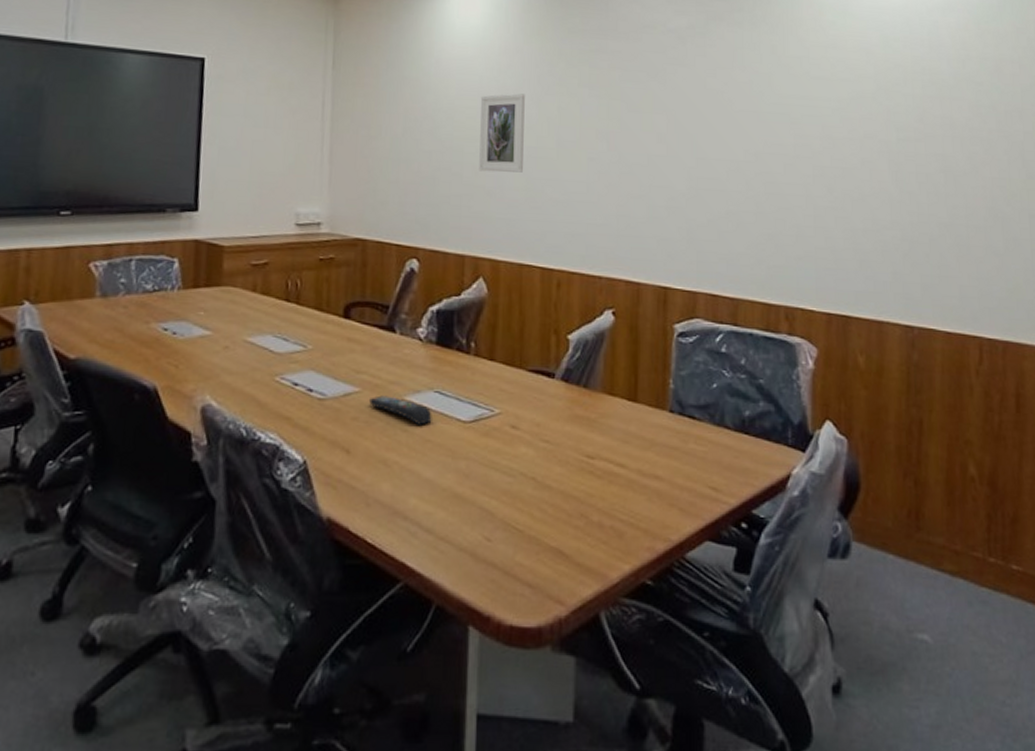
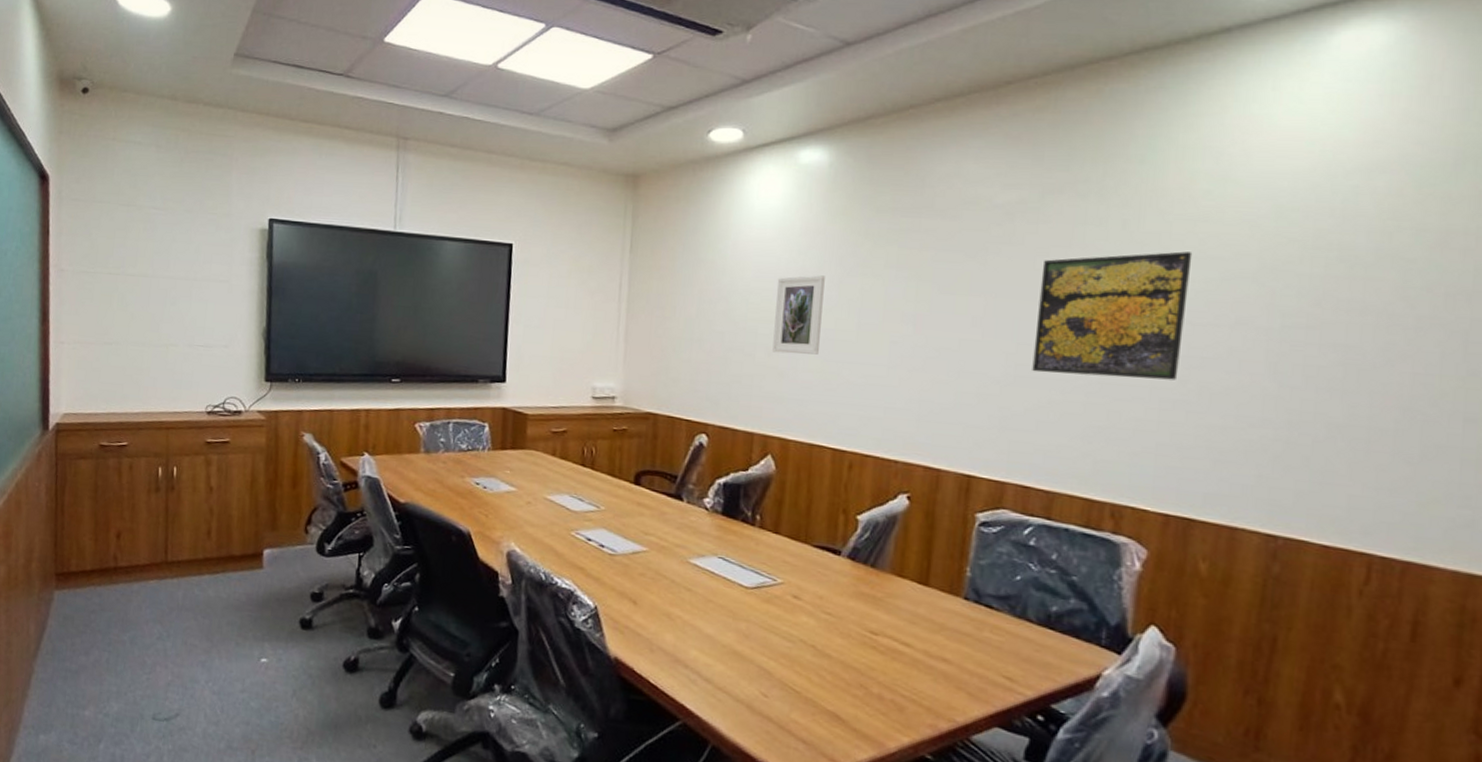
remote control: present [369,395,432,425] -> none [656,556,715,587]
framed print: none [711,74,827,189] -> present [1032,251,1193,380]

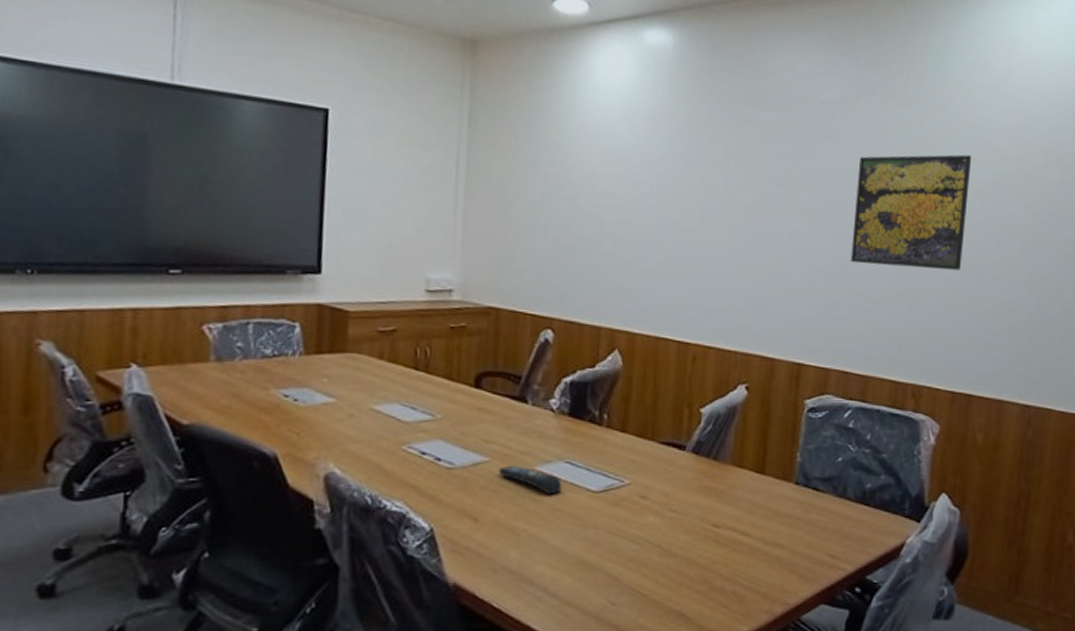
remote control: none [656,556,715,587] -> present [499,465,562,495]
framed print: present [772,275,825,355] -> none [619,161,670,244]

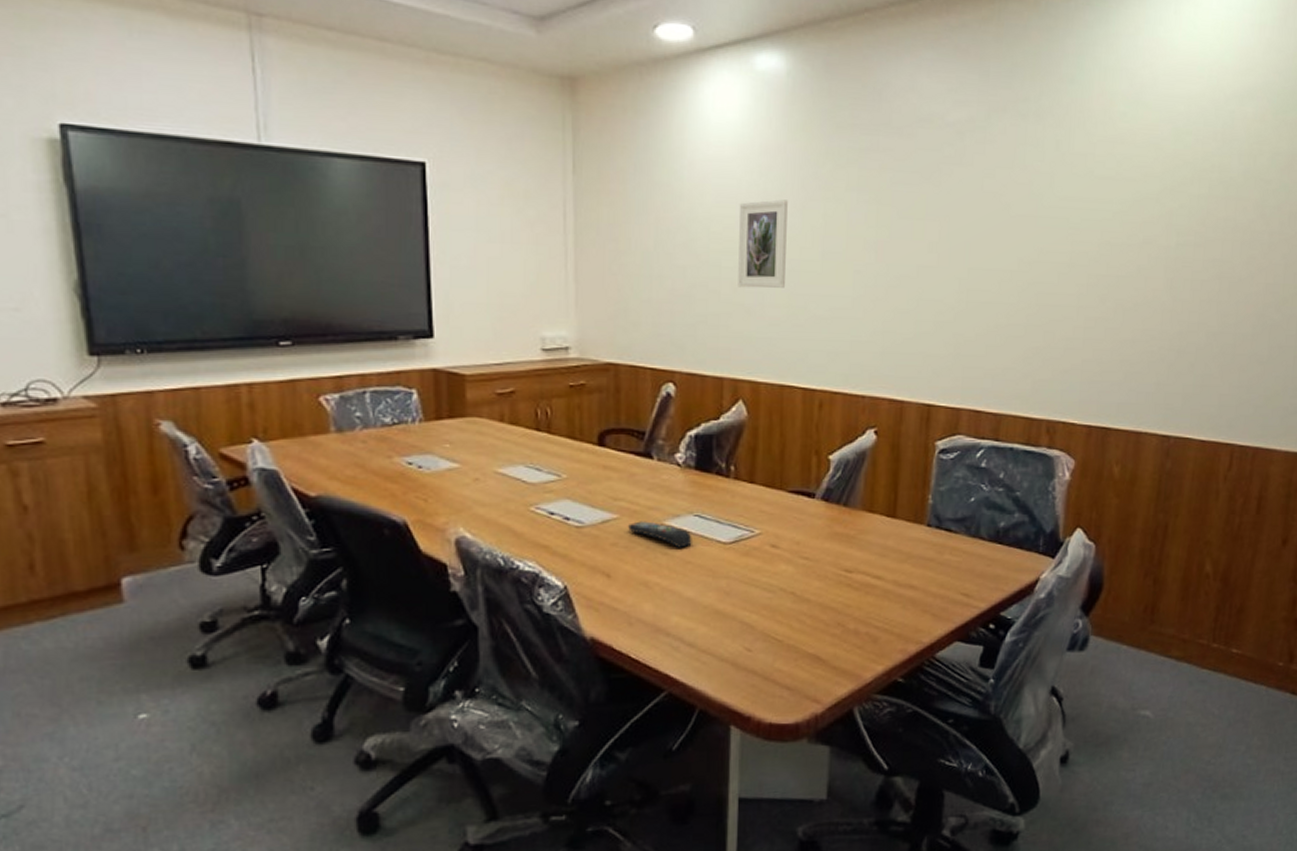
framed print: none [619,161,670,244] -> present [738,199,788,288]
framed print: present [851,154,972,271] -> none [982,173,1112,299]

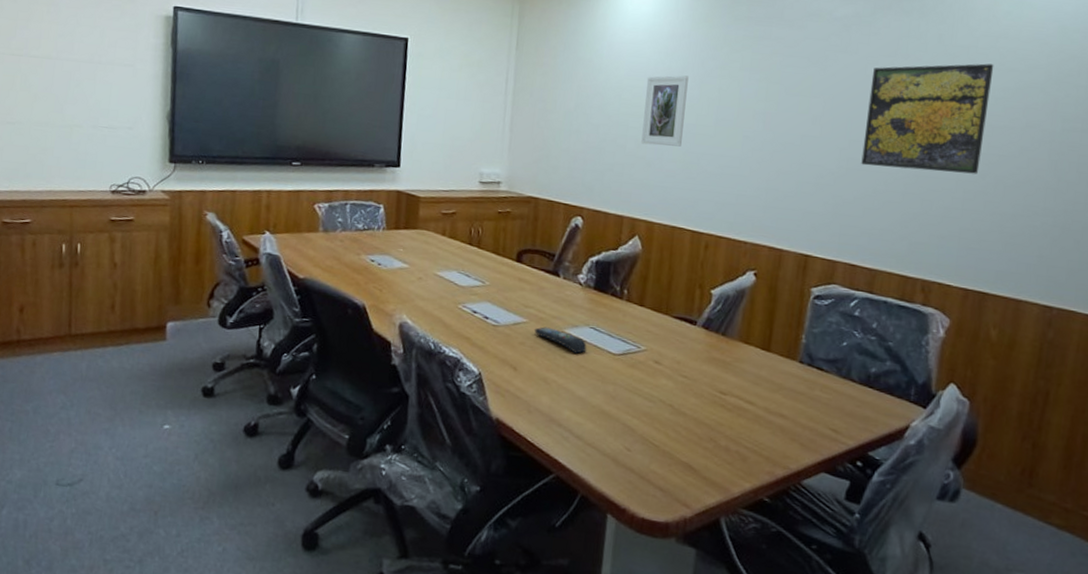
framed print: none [982,173,1112,299] -> present [861,63,994,174]

